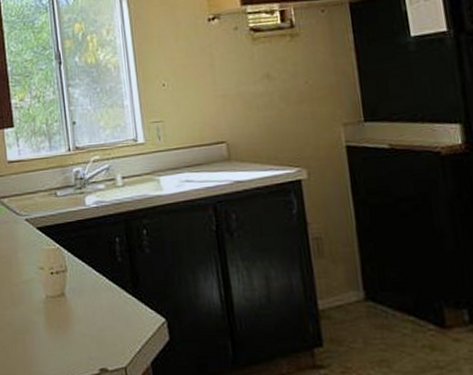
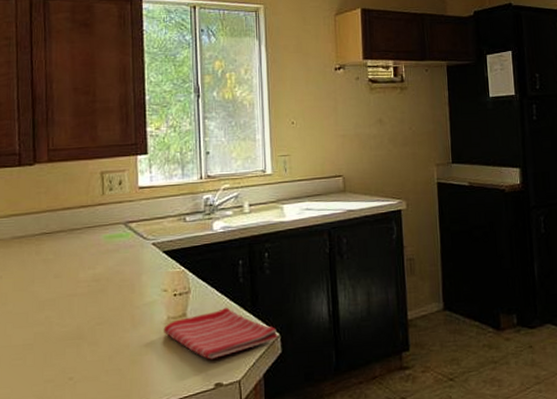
dish towel: none [43,287,164,343] -> present [163,307,278,360]

